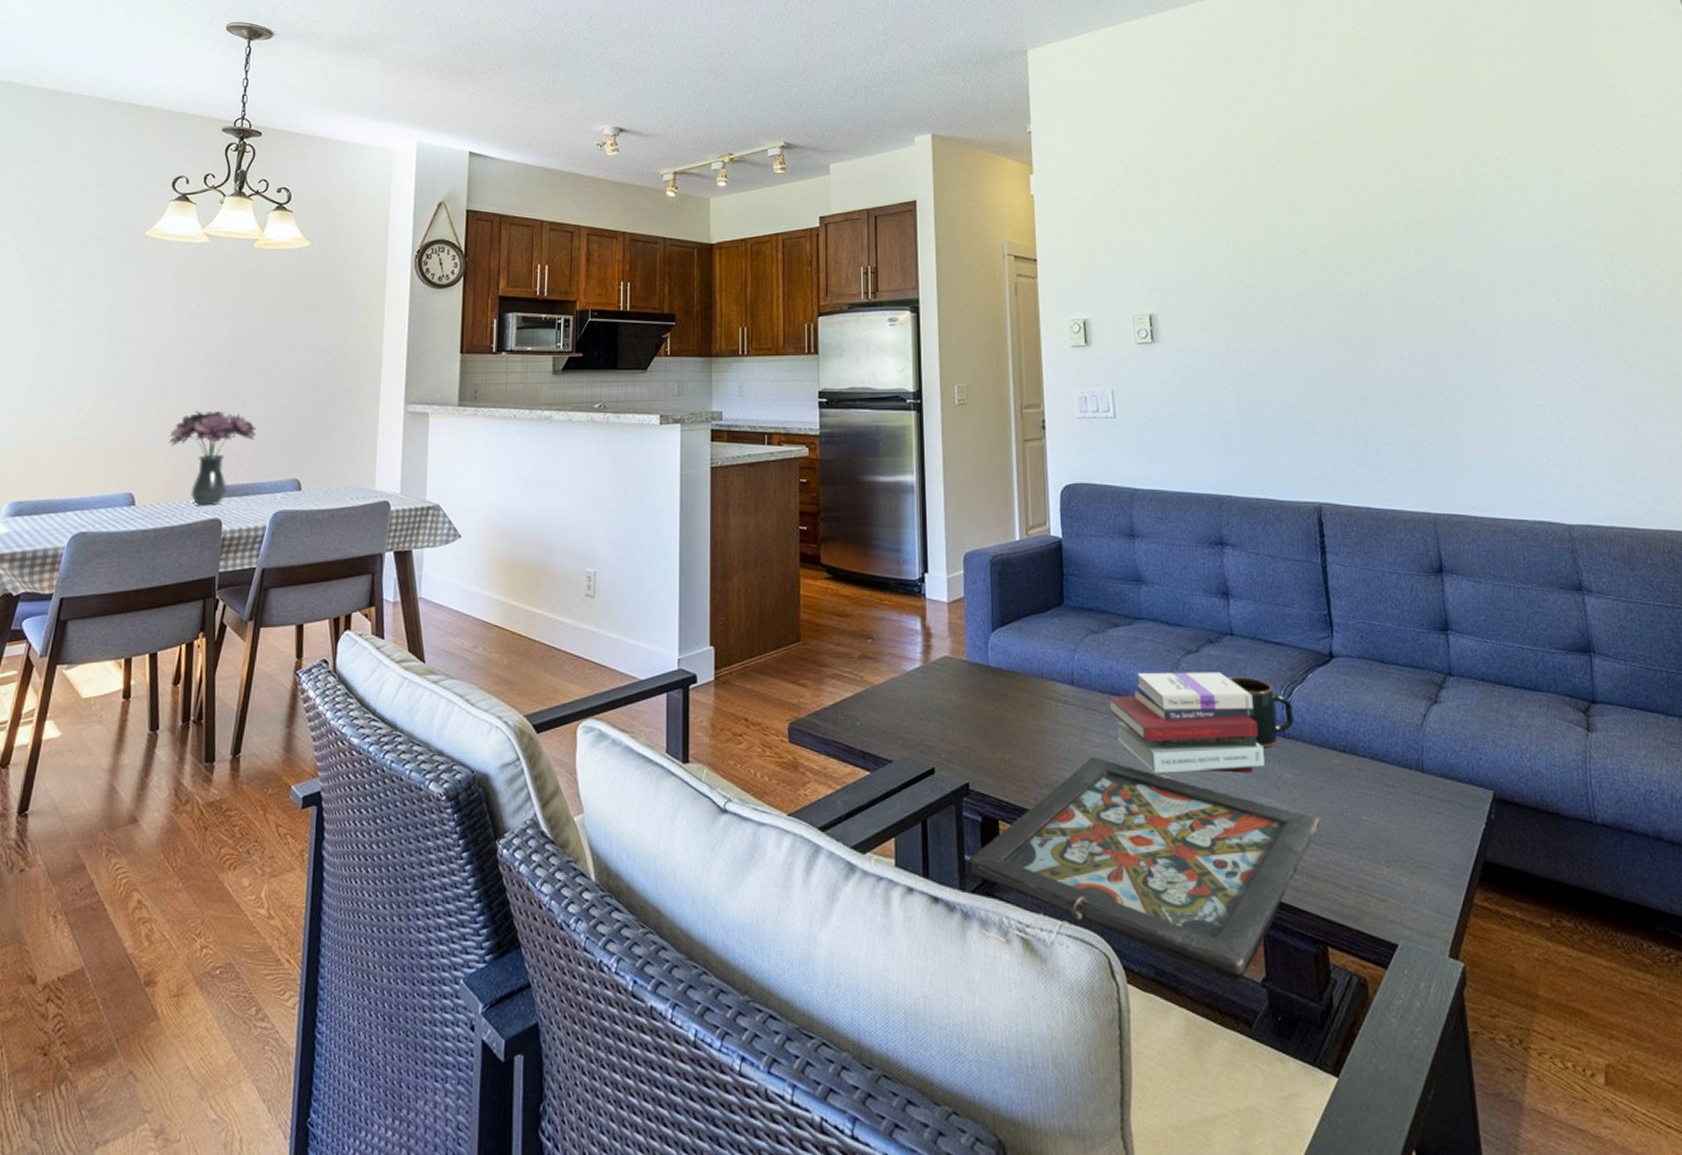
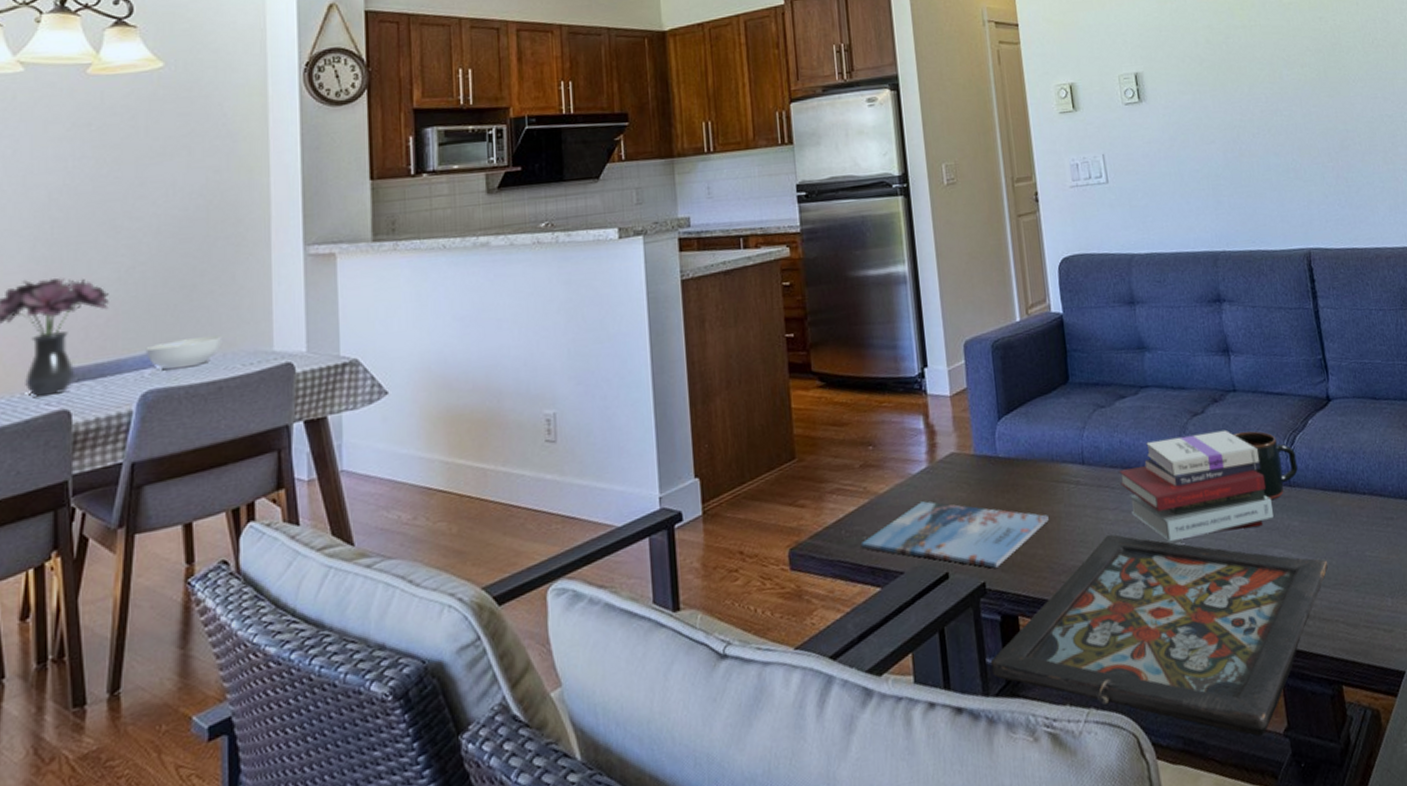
bowl: none [279,472,337,496] -> present [145,335,223,370]
magazine: none [854,698,1035,771] -> present [861,501,1049,568]

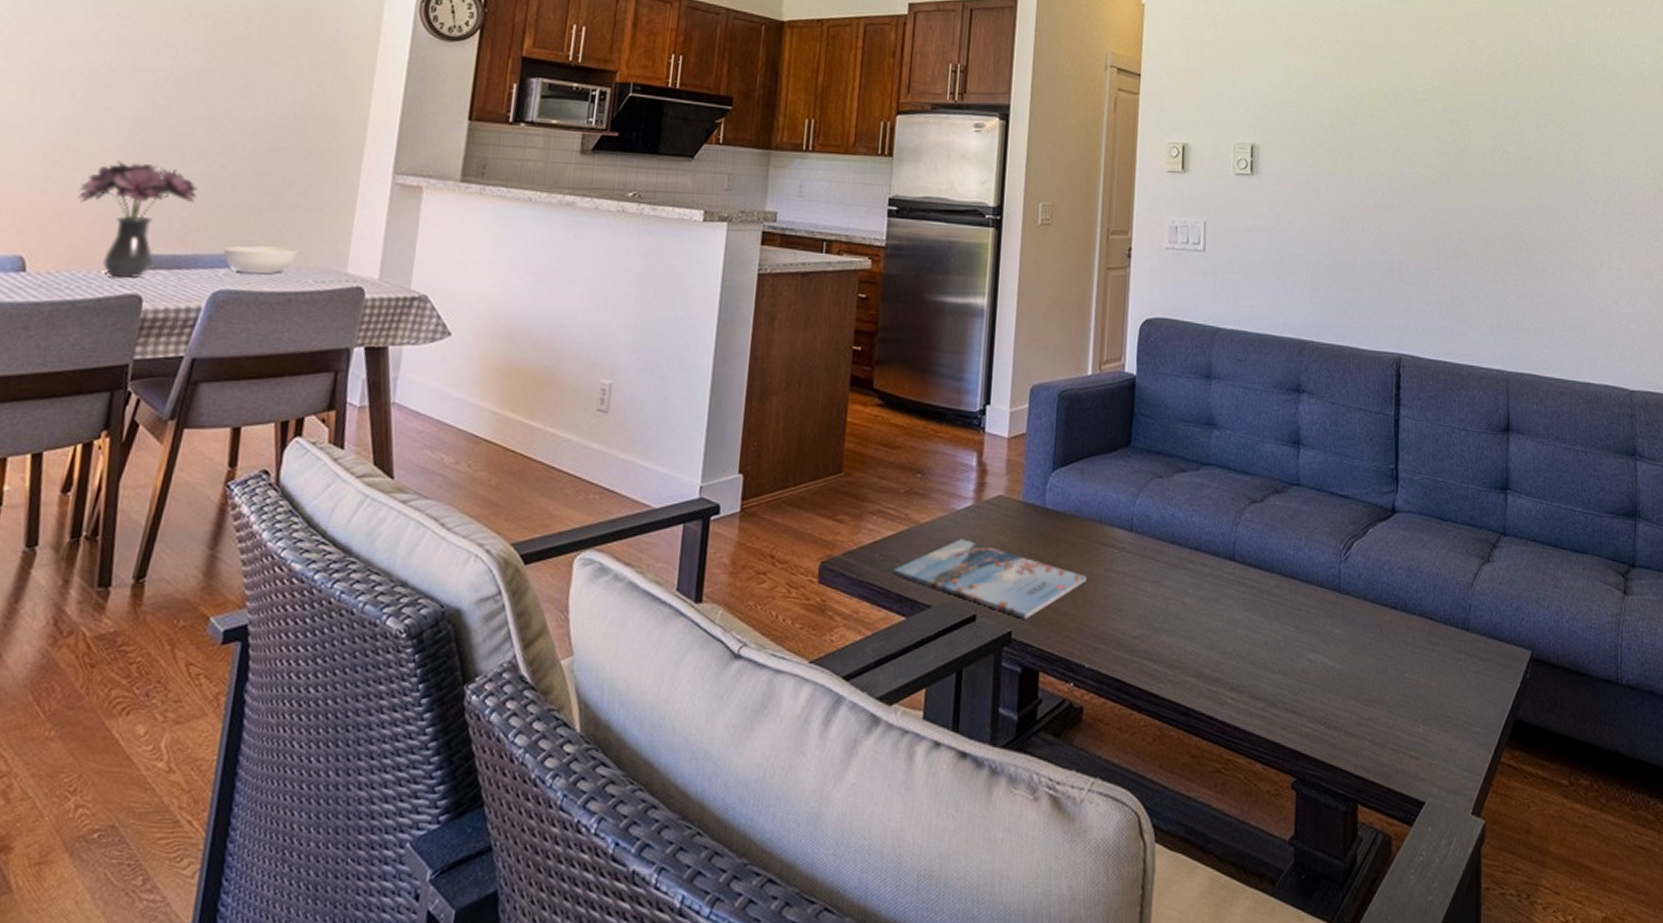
decorative tray: present [990,534,1329,737] -> none [1002,606,1365,839]
books: present [1119,429,1274,542] -> none [1165,520,1317,628]
mug: present [1233,431,1298,500] -> none [1289,527,1350,602]

